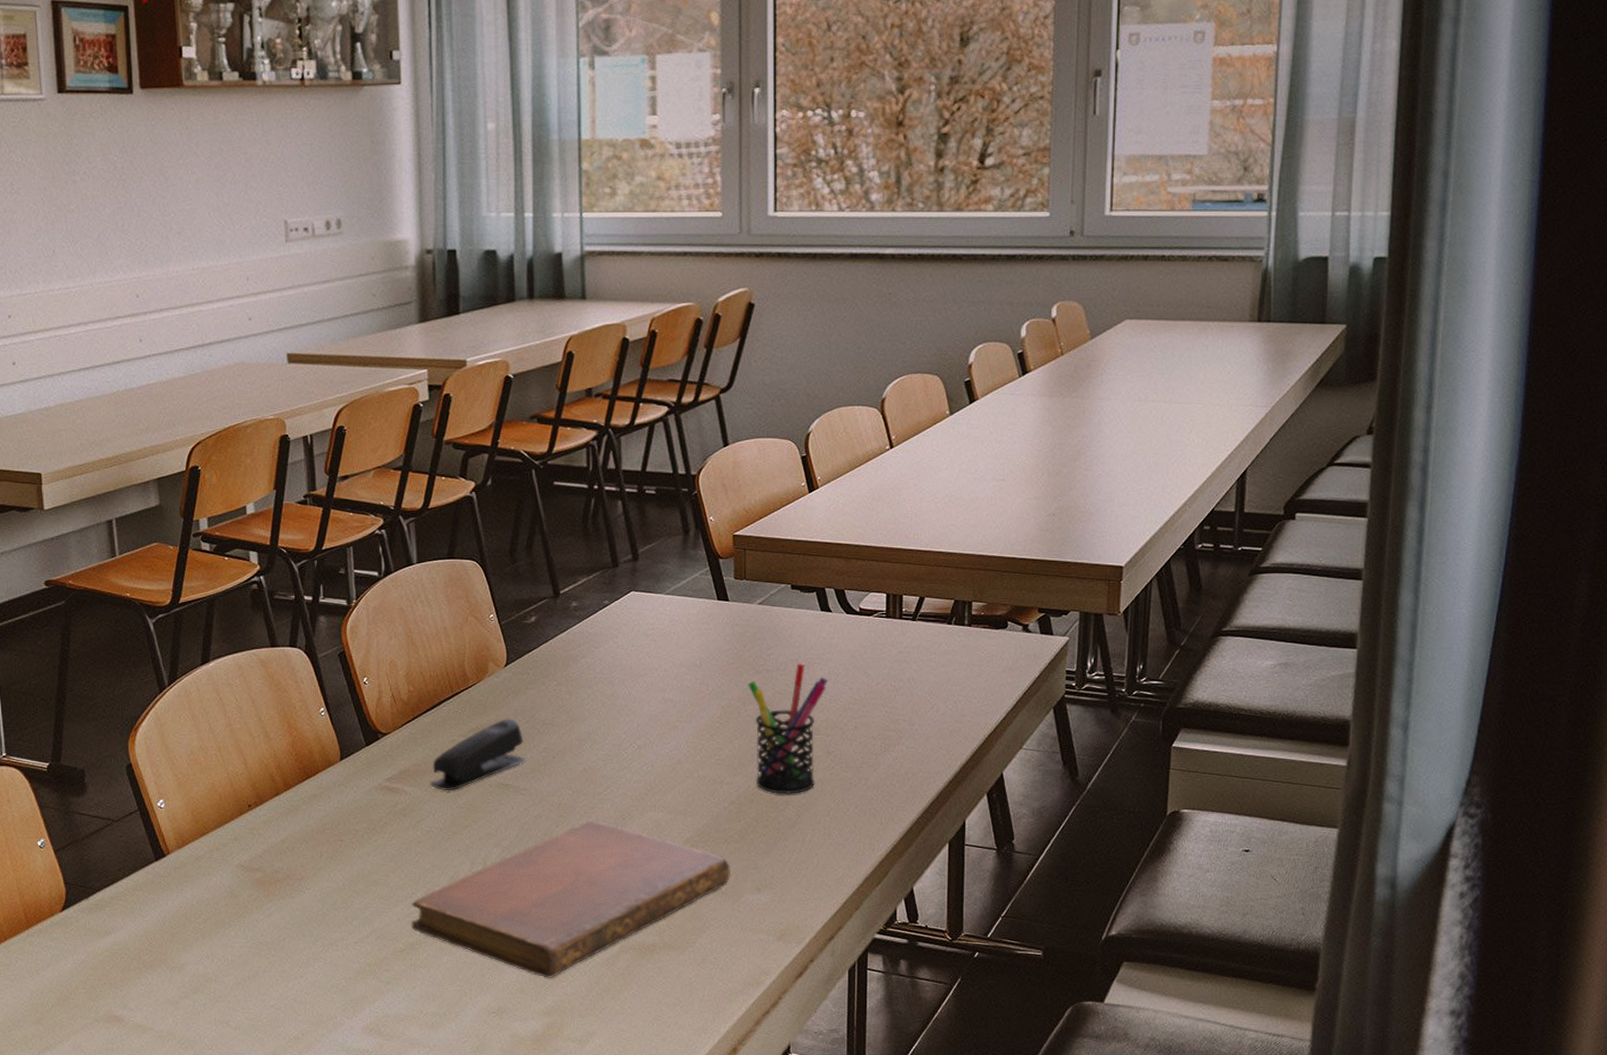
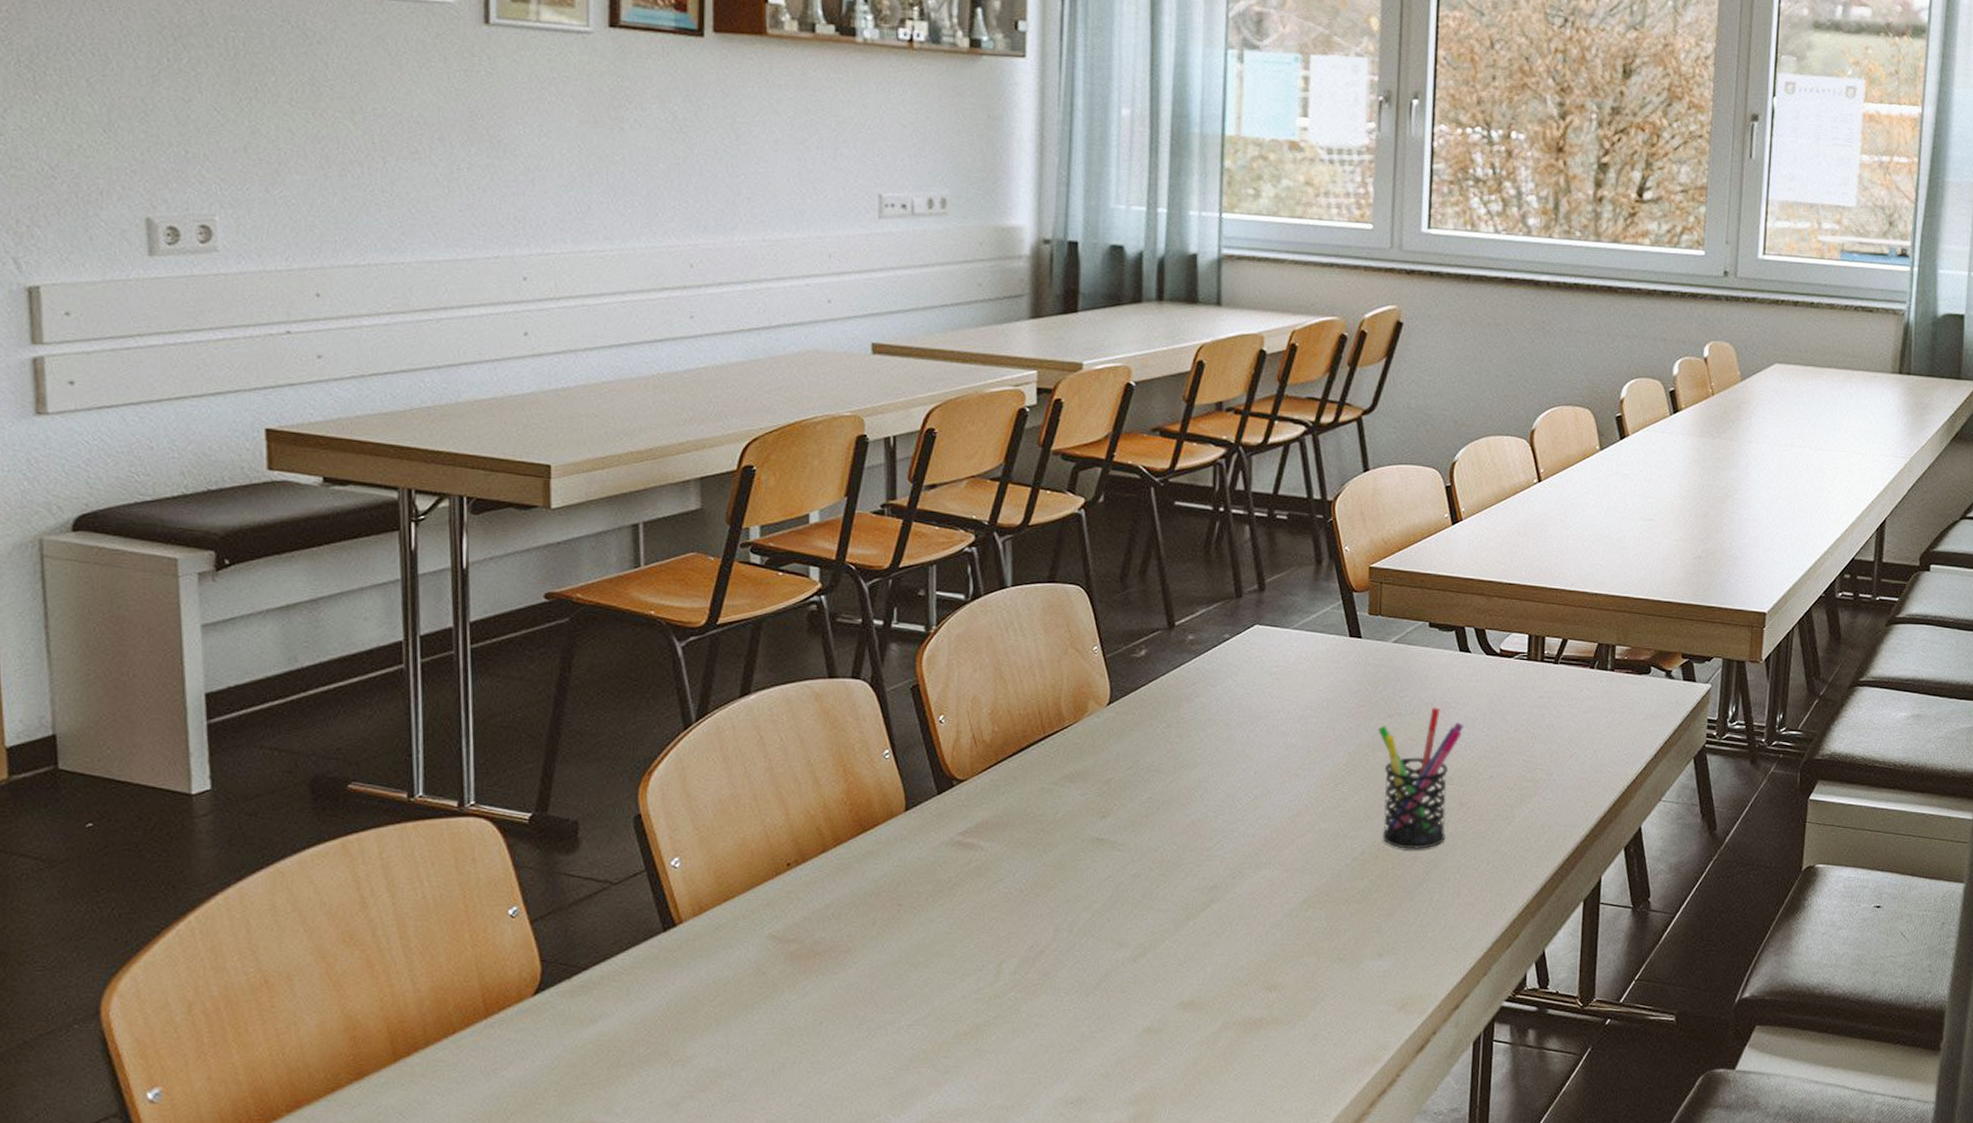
notebook: present [411,820,731,978] -> none [979,879,1351,1061]
stapler: present [431,719,526,791] -> none [1012,764,1126,847]

